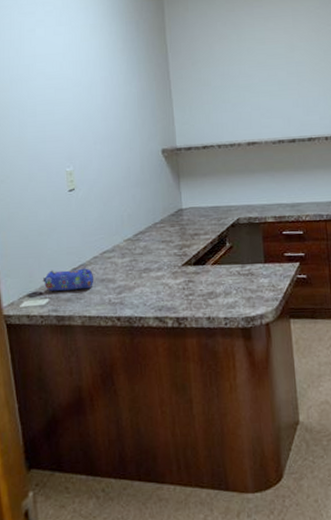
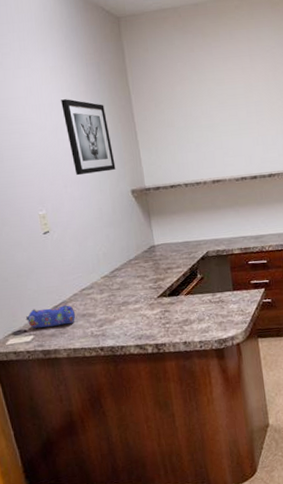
wall art: none [98,56,148,133] -> present [61,99,116,176]

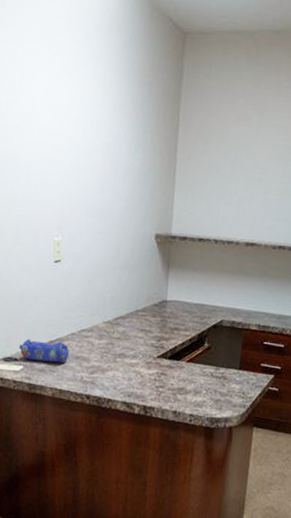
wall art: present [61,99,116,176] -> none [100,117,148,209]

